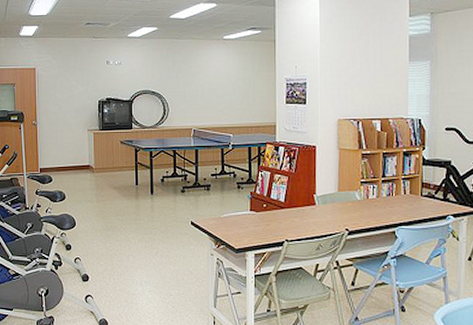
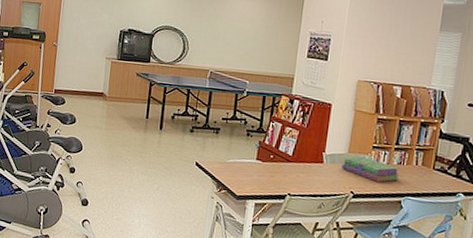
stack of books: none [334,193,389,216] -> present [342,156,399,182]

